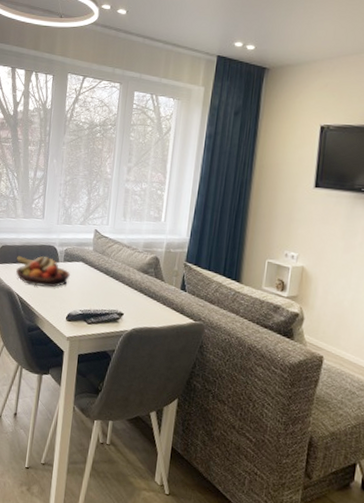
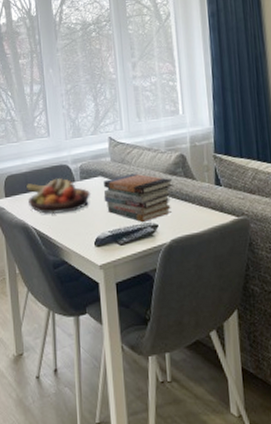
book stack: none [81,264,144,309] -> present [103,173,173,222]

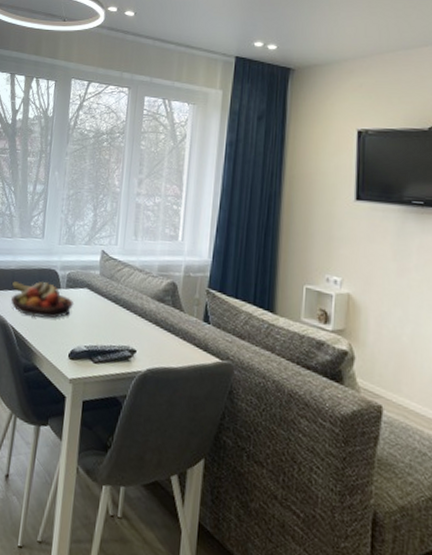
book stack: present [103,173,173,222] -> none [85,291,160,345]

